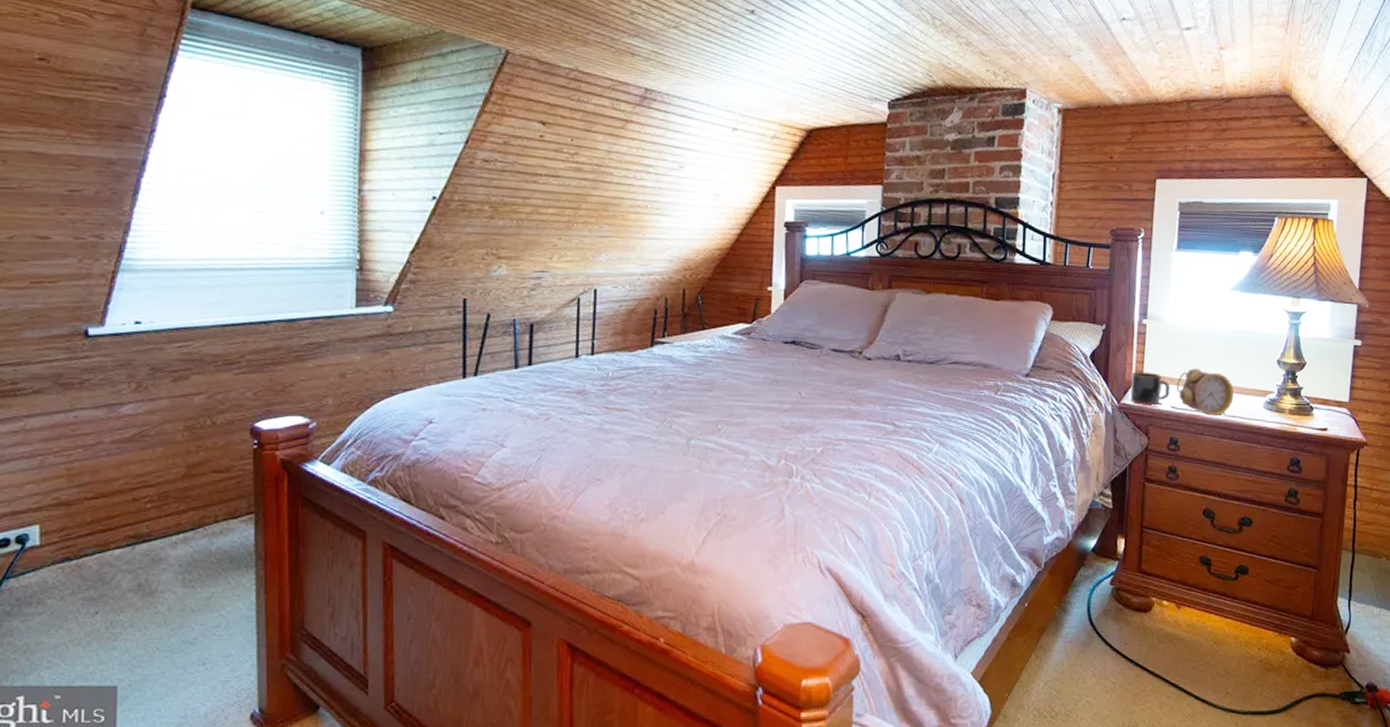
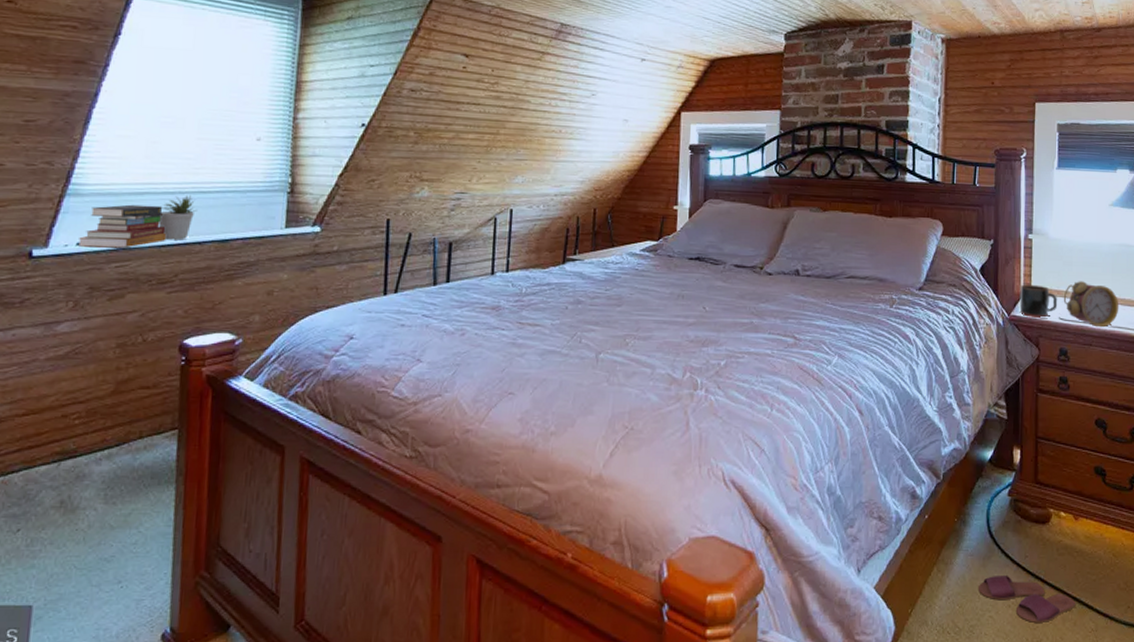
books: none [137,281,230,328] -> present [78,204,167,249]
potted plant: none [220,272,261,320] -> present [158,195,197,240]
slippers: none [1077,662,1175,707] -> present [979,576,1076,623]

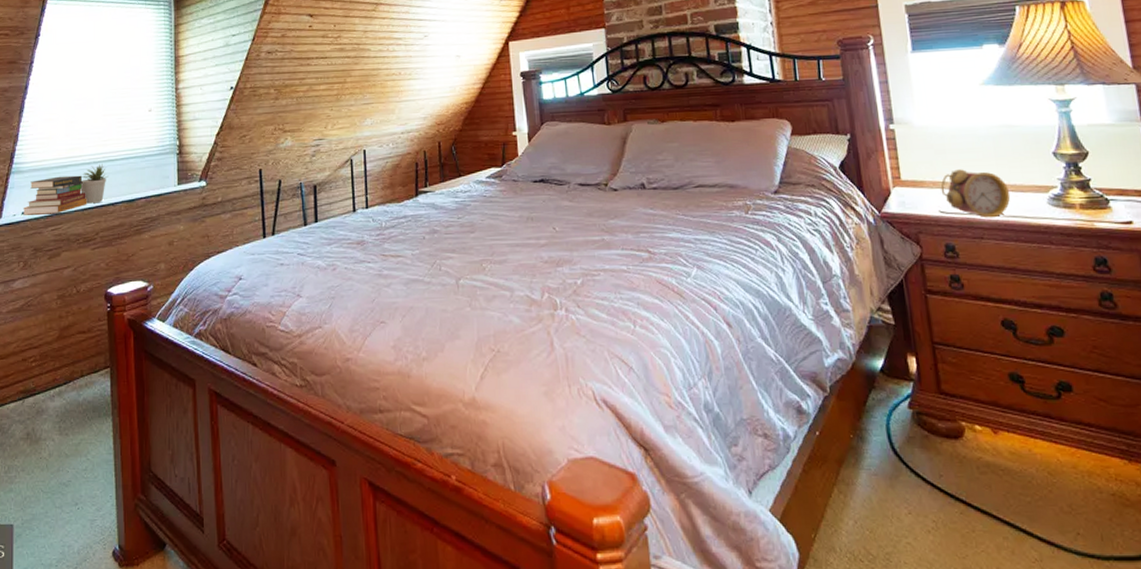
slippers: present [979,576,1076,623] -> none [889,497,1011,550]
mug: present [1019,284,1058,318] -> none [888,177,936,213]

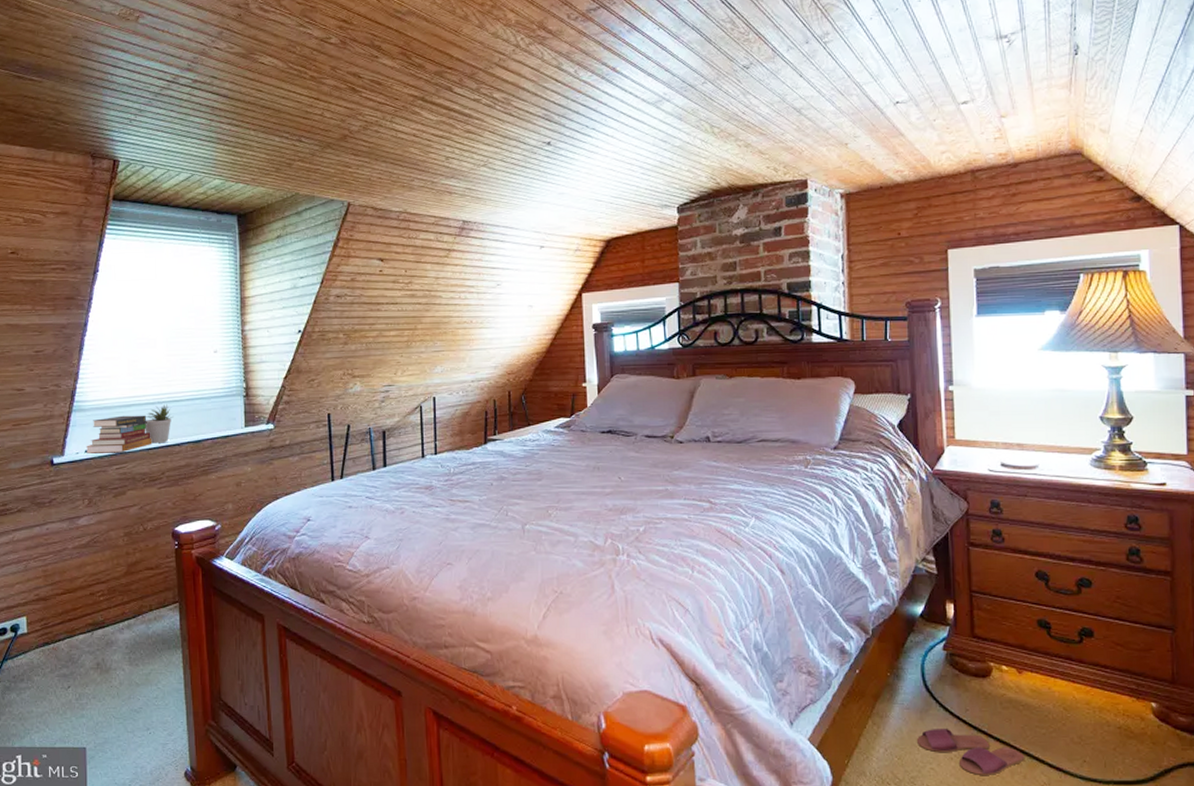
slippers: none [889,497,1011,550] -> present [917,729,1025,775]
alarm clock: present [940,169,1011,218] -> none [991,430,1056,477]

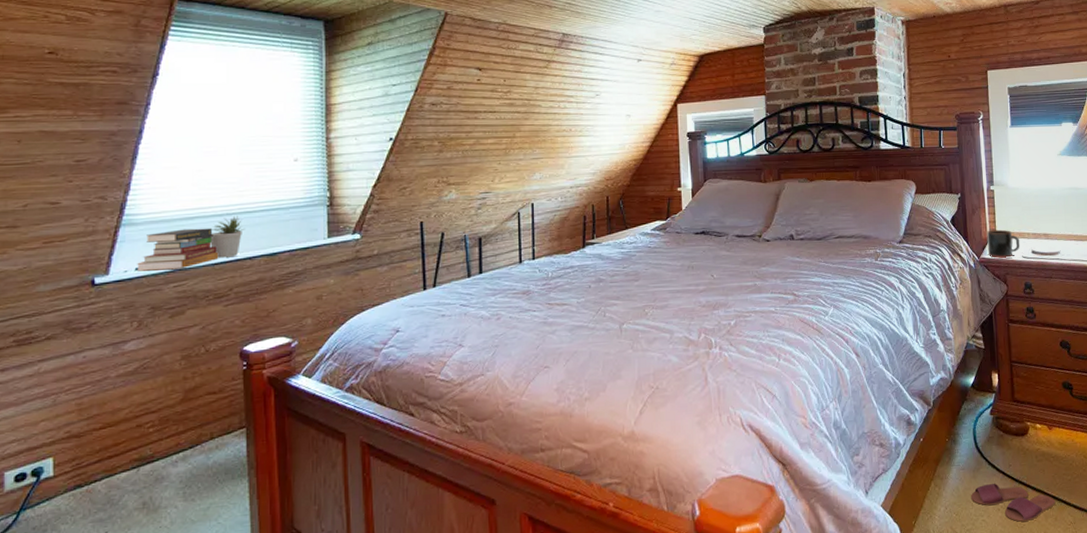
mug: none [943,437,986,471] -> present [987,229,1020,258]

